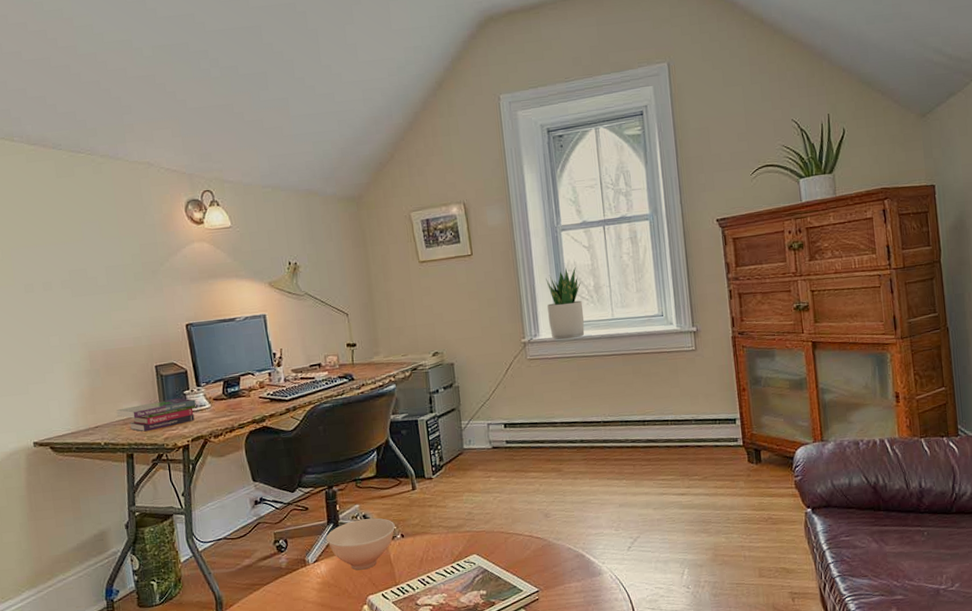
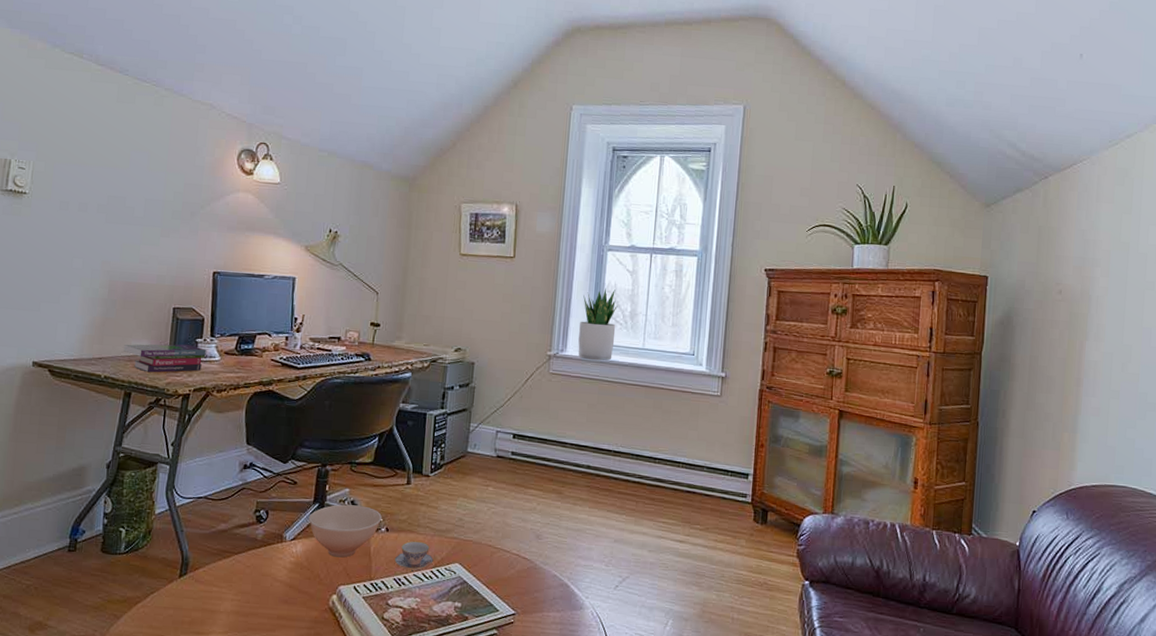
teacup: none [415,540,452,570] -> present [394,541,434,571]

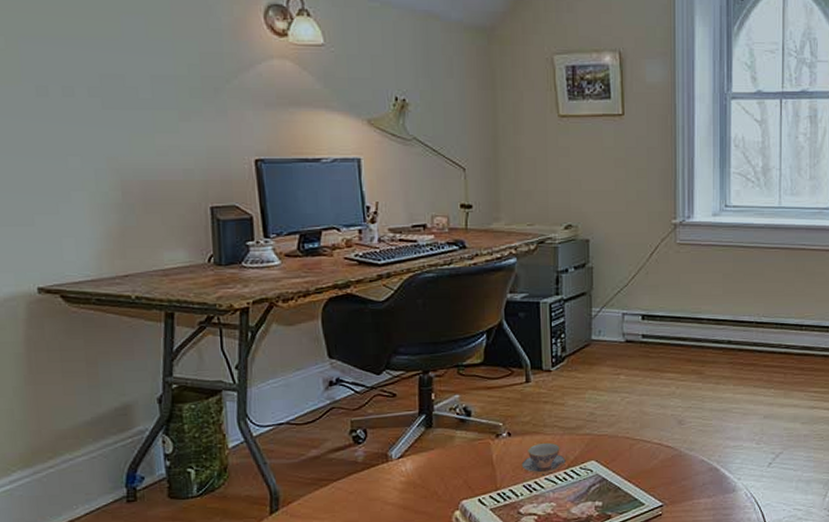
books: present [123,344,206,373] -> none [153,249,262,287]
bowl: present [309,504,382,558] -> none [416,411,501,471]
planter: present [578,288,618,361] -> none [706,142,747,225]

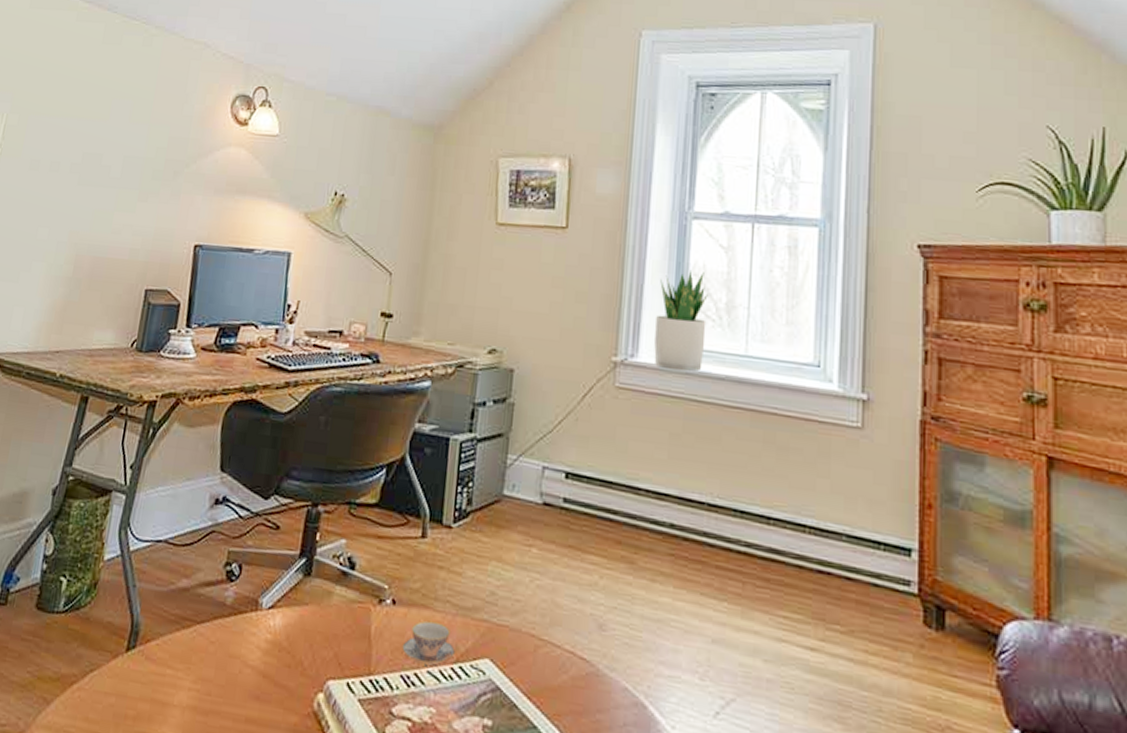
planter: none [706,142,747,225] -> present [654,269,708,372]

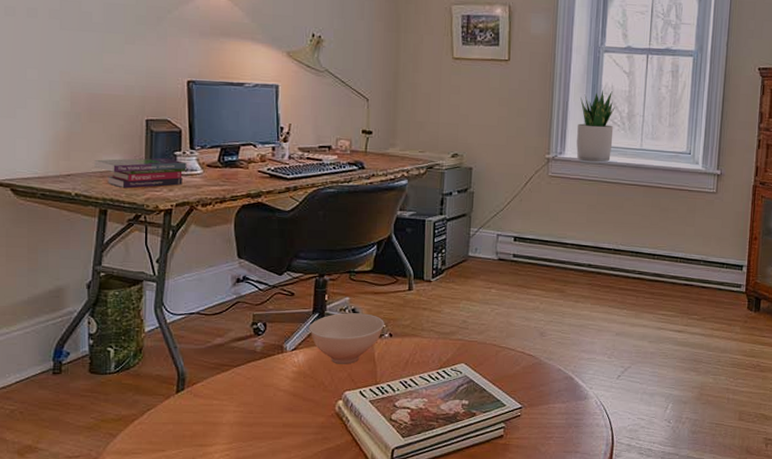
books: none [83,334,180,373] -> present [93,157,187,189]
bowl: none [292,561,387,639] -> present [310,313,384,364]
teacup: present [402,620,455,666] -> none [399,344,439,373]

